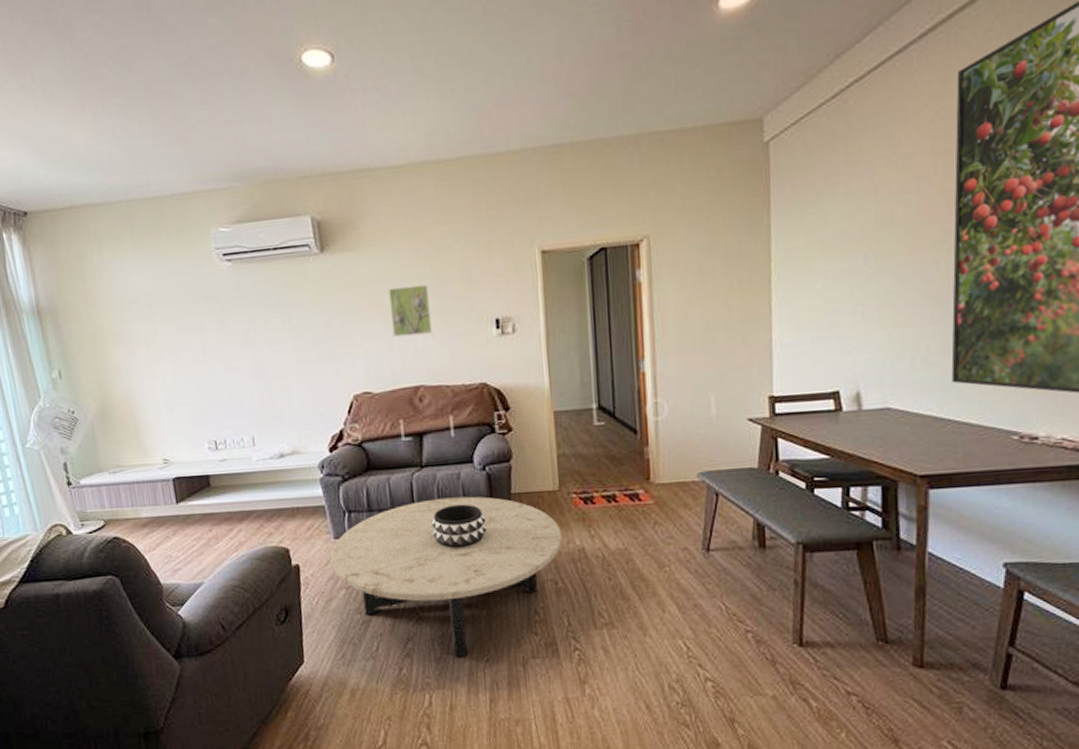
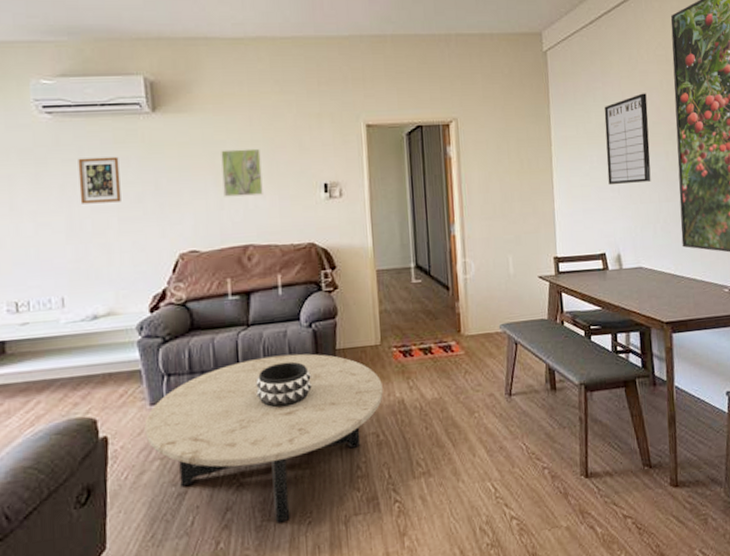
picture frame: none [257,300,298,348] -> present [78,156,121,204]
writing board: none [847,183,912,307] -> present [604,93,651,185]

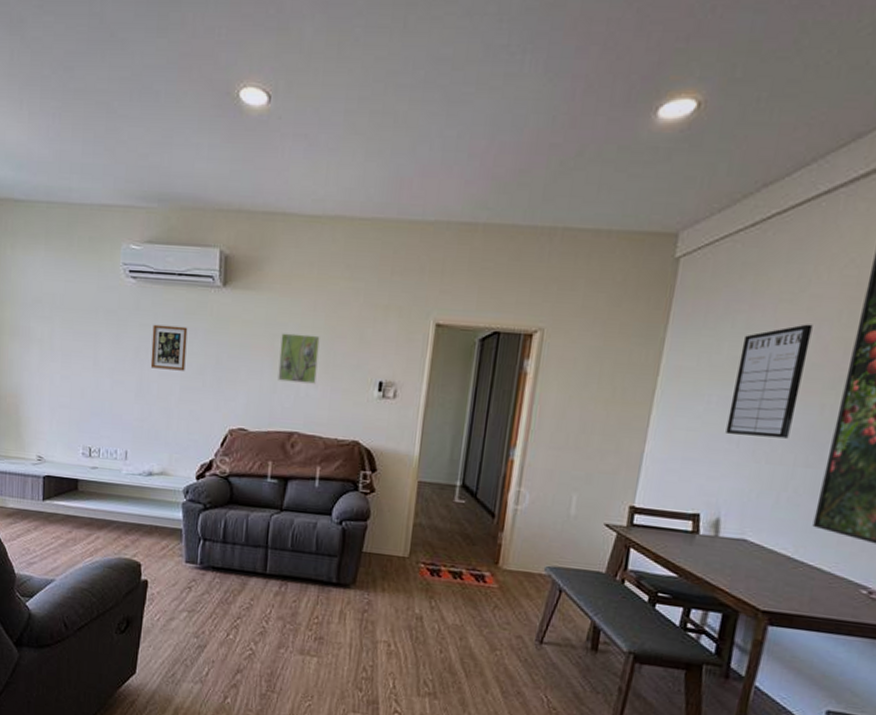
coffee table: present [144,353,383,524] -> none [178,542,403,698]
decorative bowl: present [255,361,312,408] -> none [279,551,334,595]

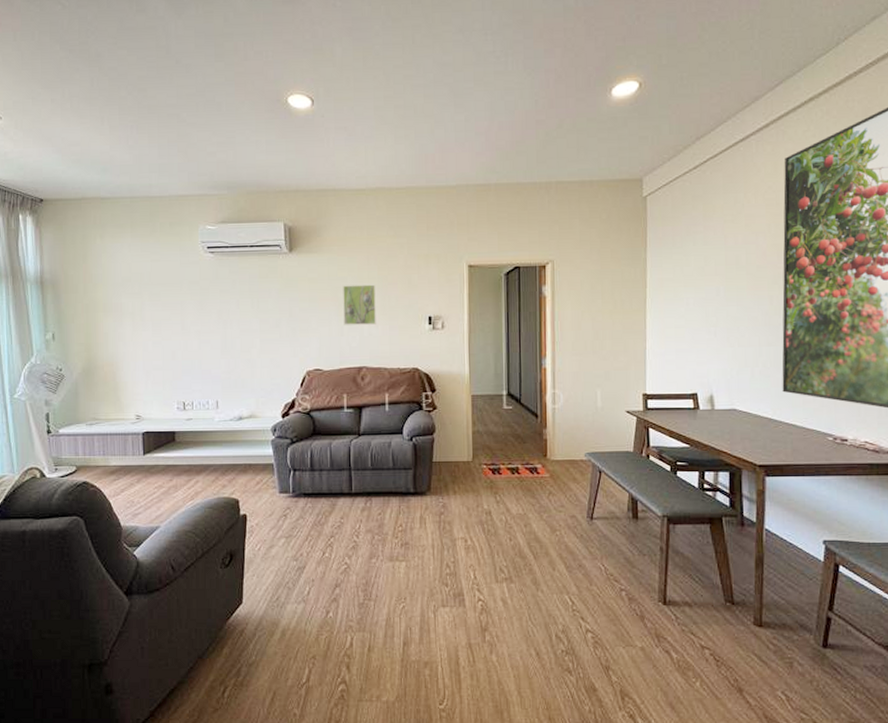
picture frame: present [150,324,188,371] -> none [232,289,263,327]
writing board: present [726,324,813,439] -> none [704,237,752,328]

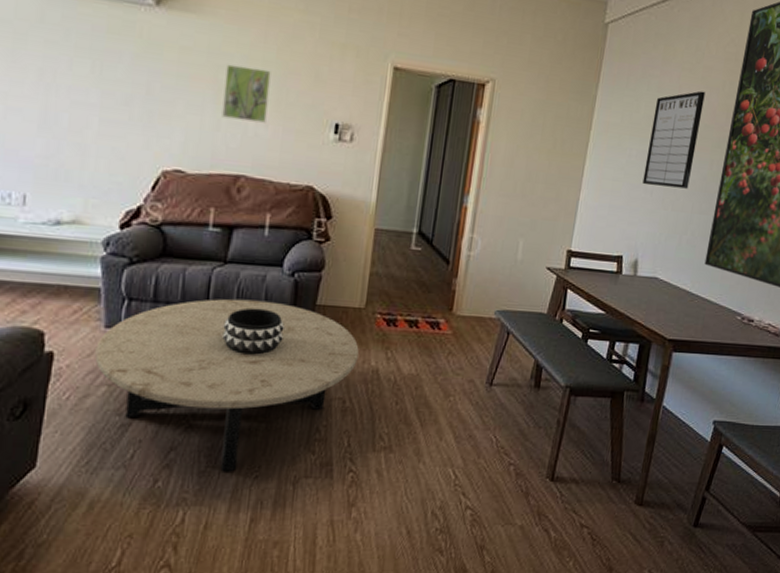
coffee table: none [274,462,472,604] -> present [95,298,359,472]
decorative bowl: none [363,468,410,507] -> present [222,308,285,355]
writing board: none [704,237,752,328] -> present [642,90,706,189]

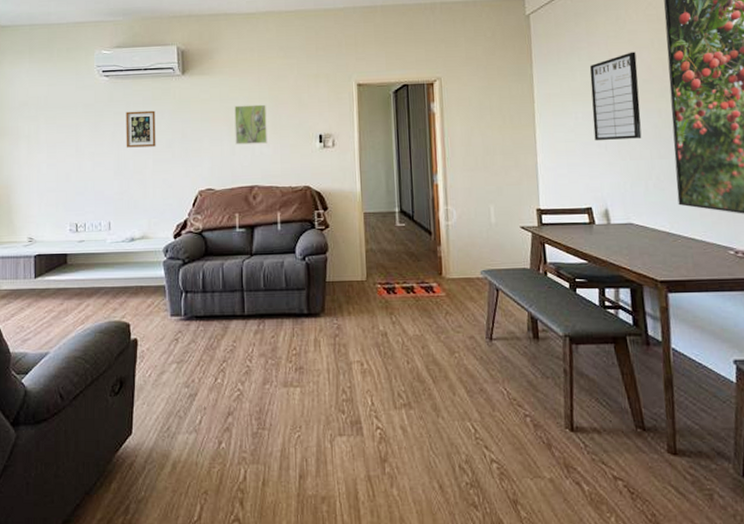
picture frame: none [59,42,110,101] -> present [125,110,156,148]
coffee table: present [95,298,359,472] -> none [166,282,368,433]
decorative bowl: present [222,308,285,355] -> none [256,289,304,329]

